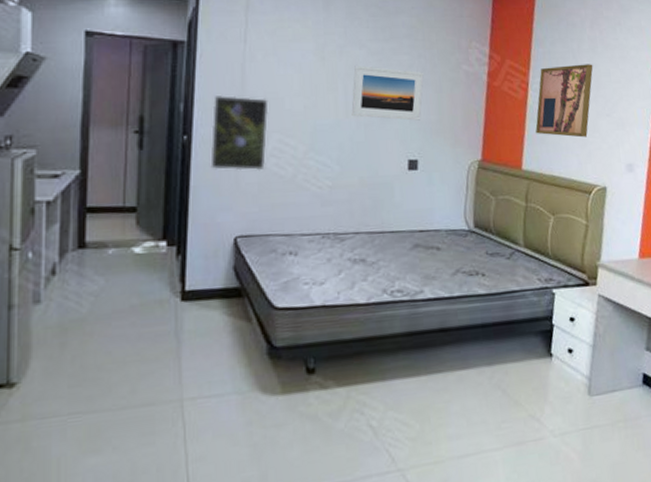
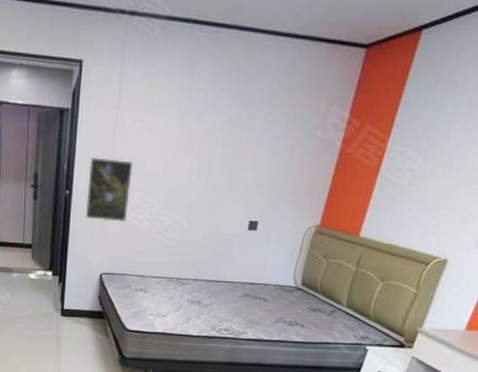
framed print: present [351,66,424,121] -> none [203,131,276,185]
wall art: present [535,64,593,138] -> none [382,130,467,209]

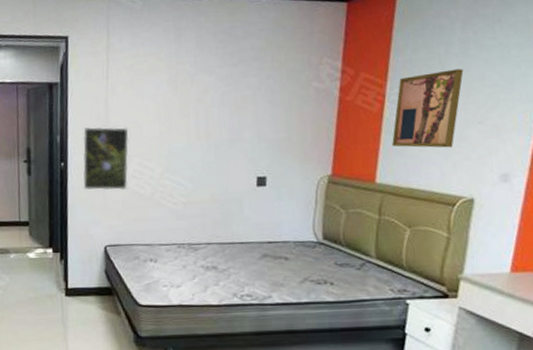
wall art: none [382,130,467,209] -> present [392,68,464,148]

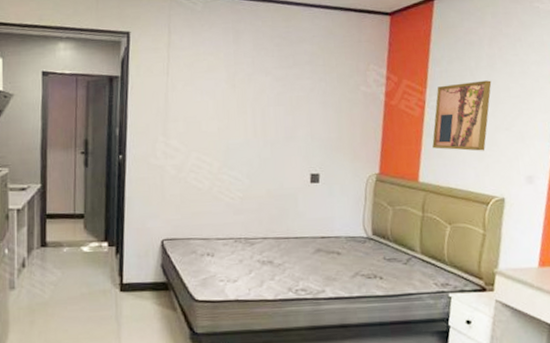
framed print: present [82,126,129,191] -> none [141,120,188,185]

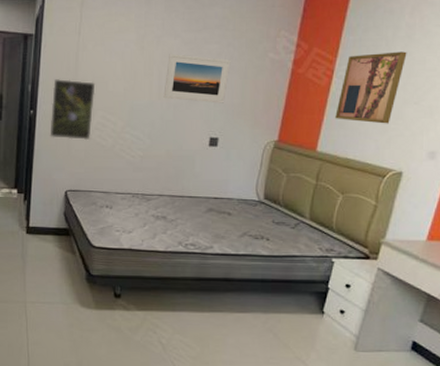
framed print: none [141,120,188,185] -> present [50,79,96,141]
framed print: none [259,90,324,139] -> present [163,54,231,103]

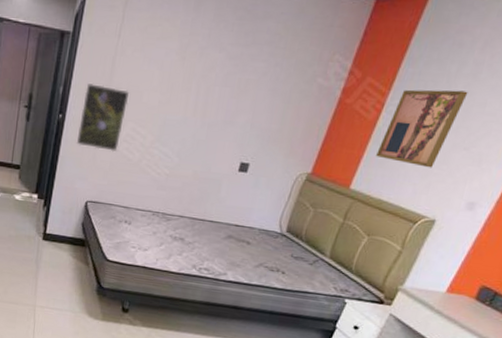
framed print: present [163,54,231,103] -> none [198,68,276,128]

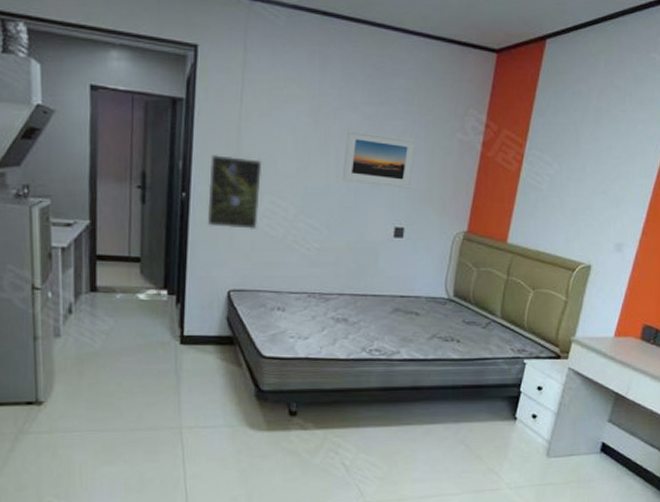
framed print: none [198,68,276,128] -> present [342,130,416,189]
wall art: present [376,89,469,168] -> none [526,137,595,214]

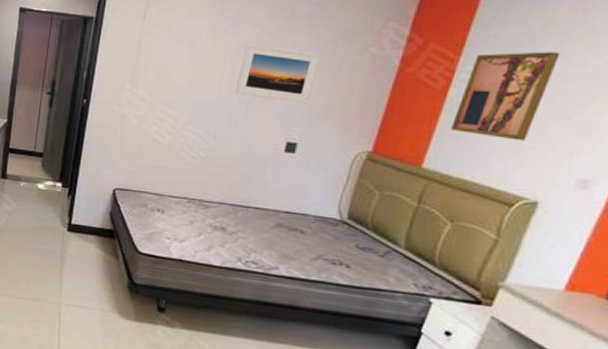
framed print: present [207,155,262,231] -> none [102,67,158,136]
wall art: none [526,137,595,214] -> present [451,51,561,141]

